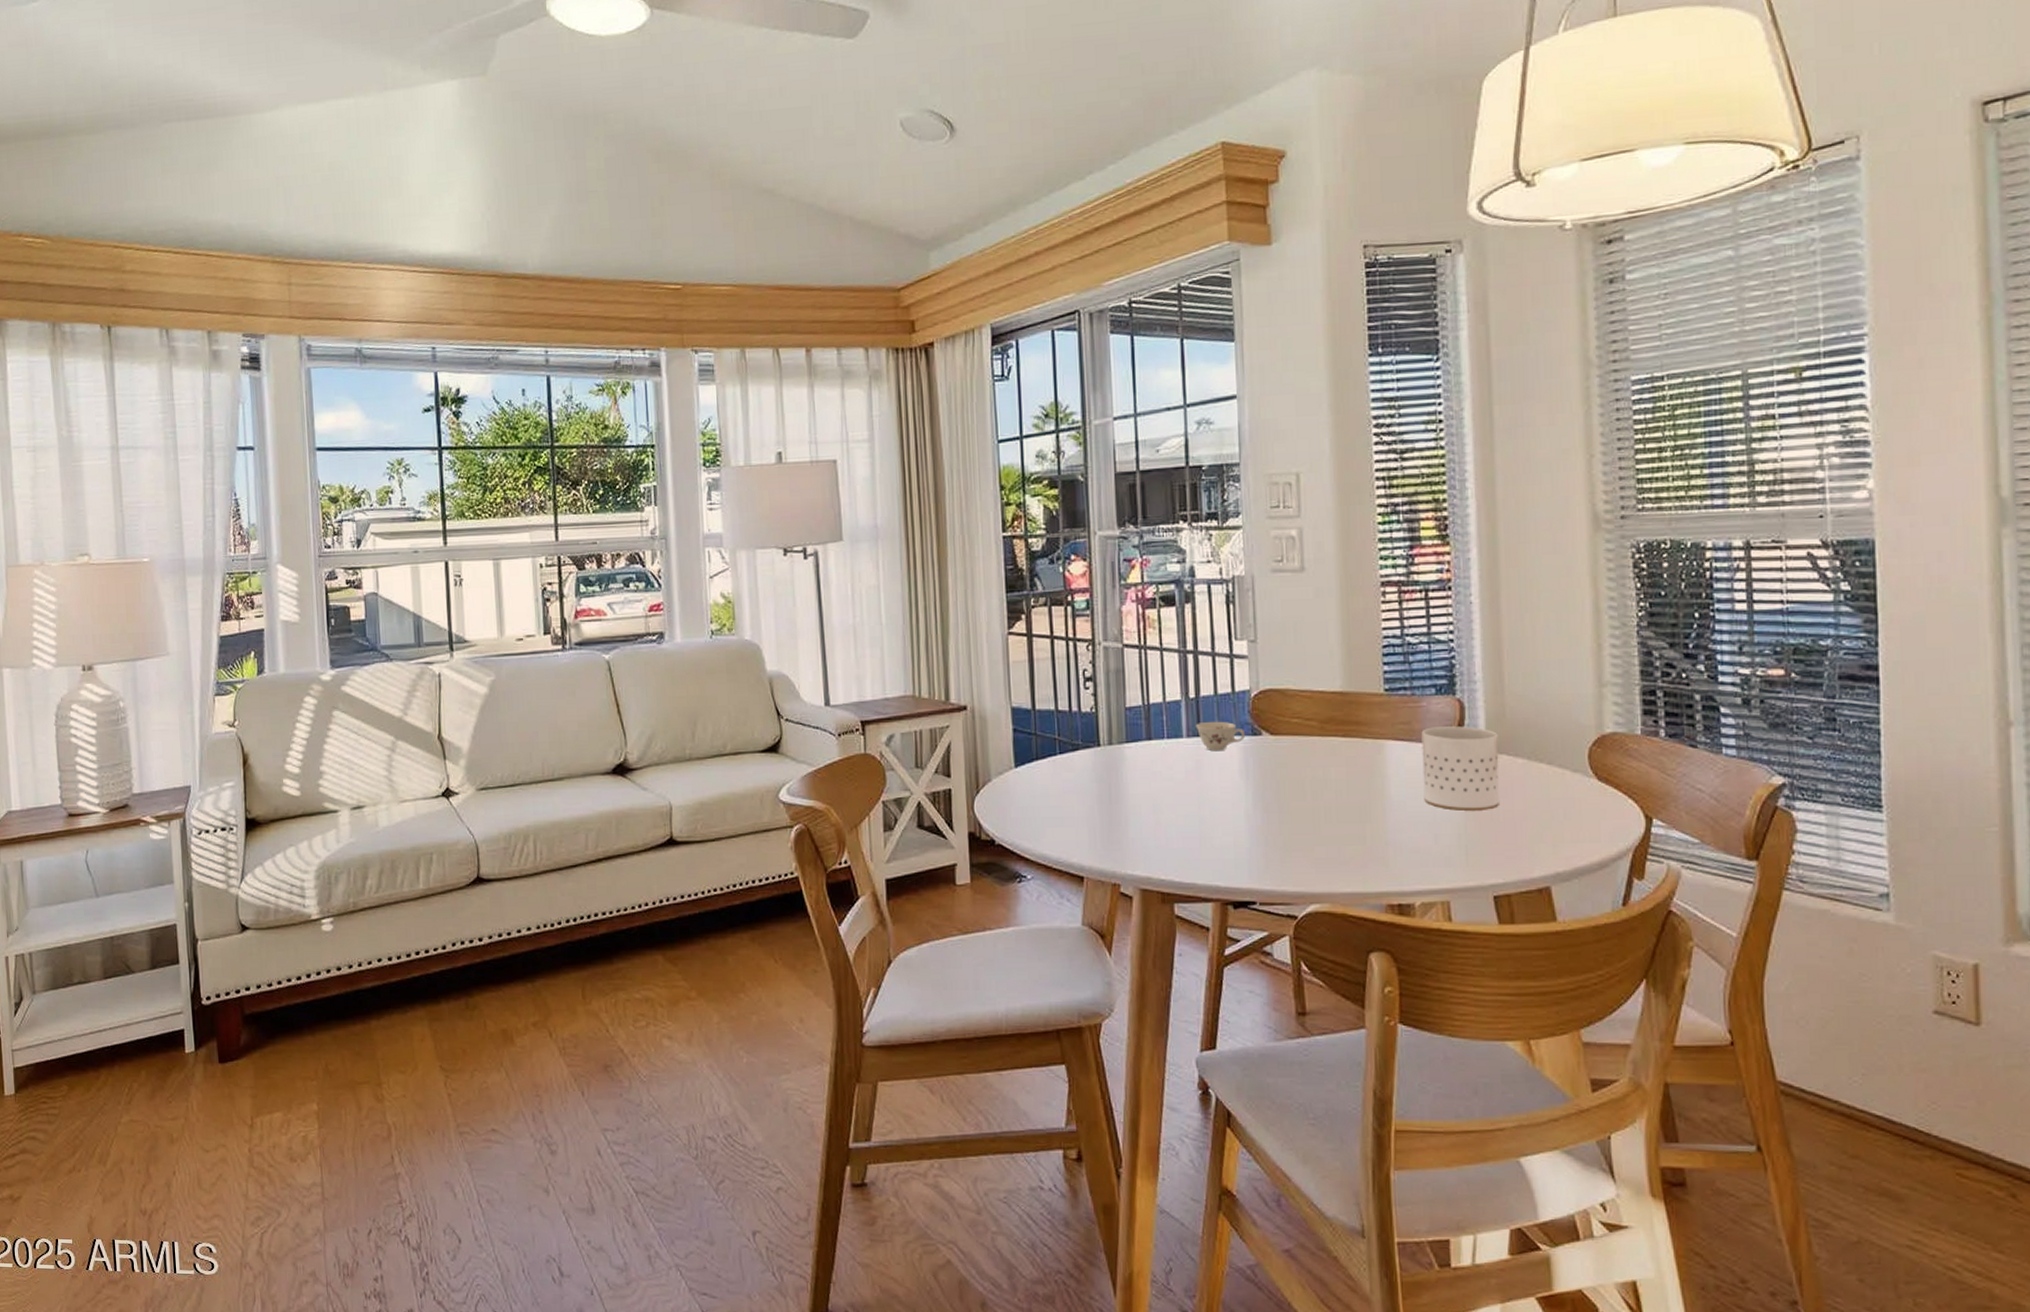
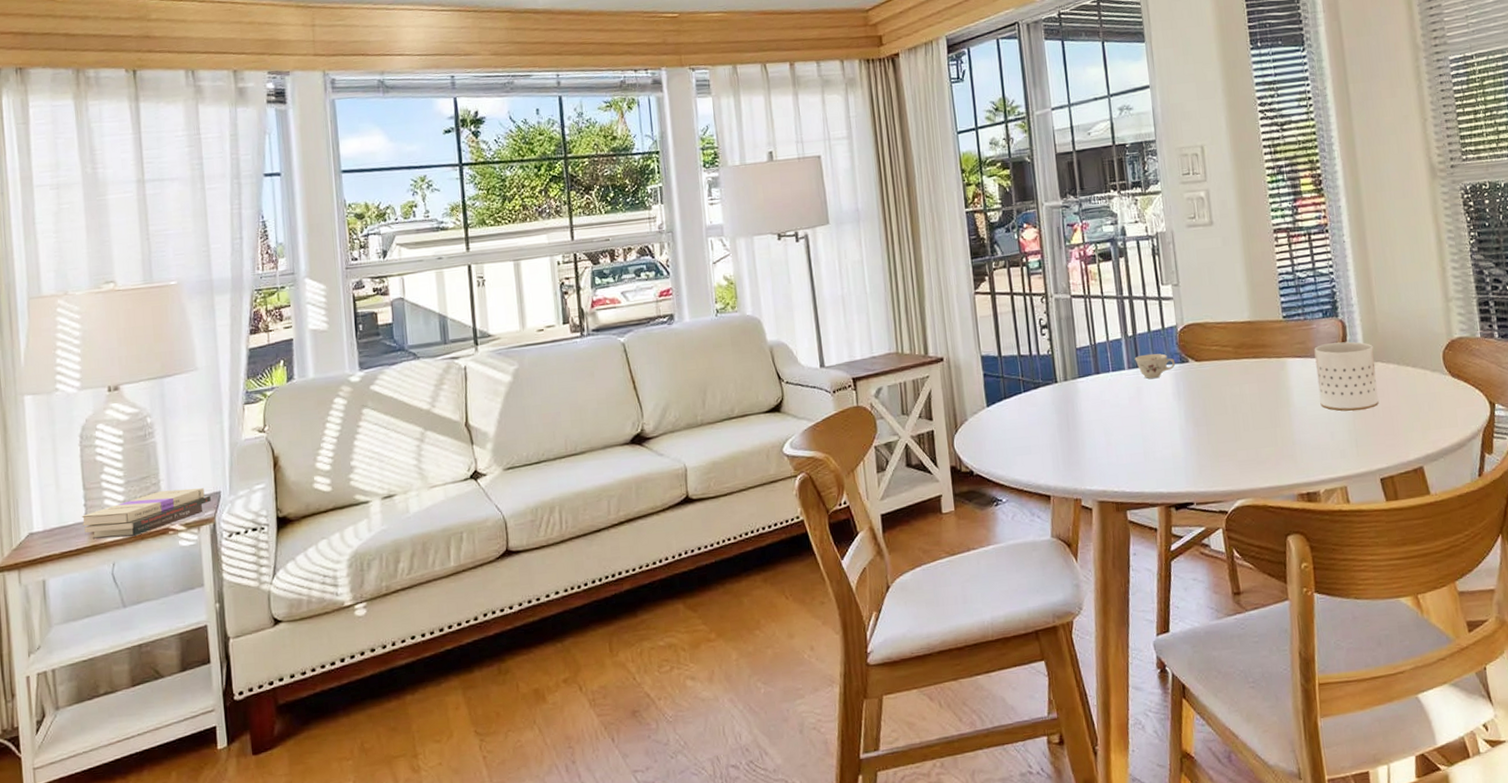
books: none [56,779,181,825] -> present [81,488,211,539]

